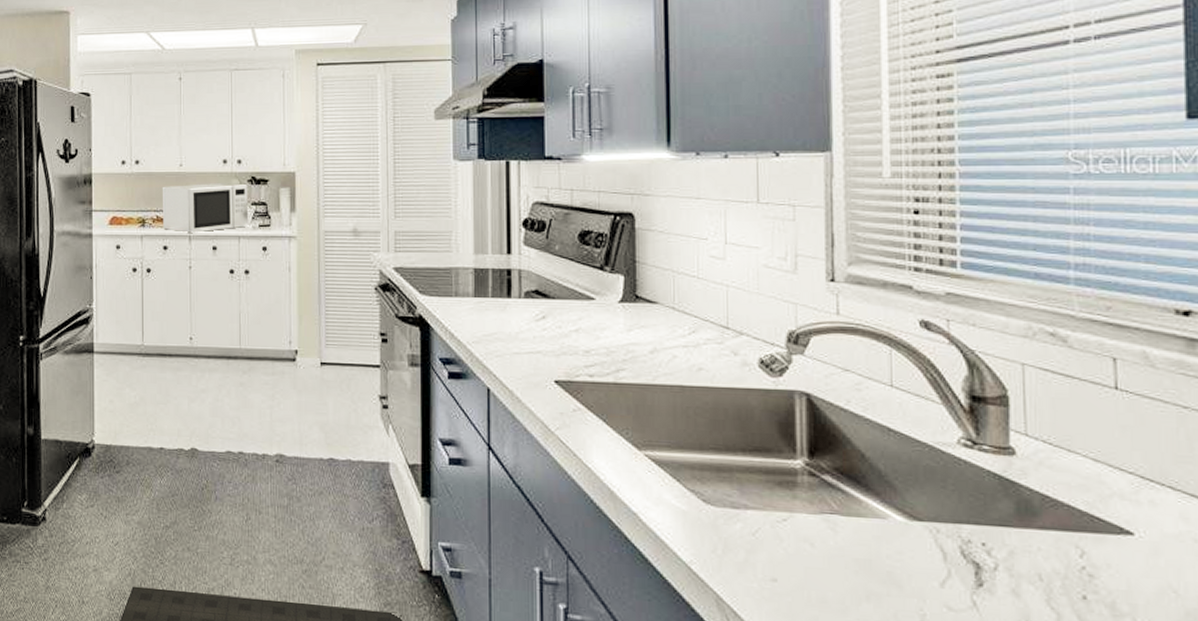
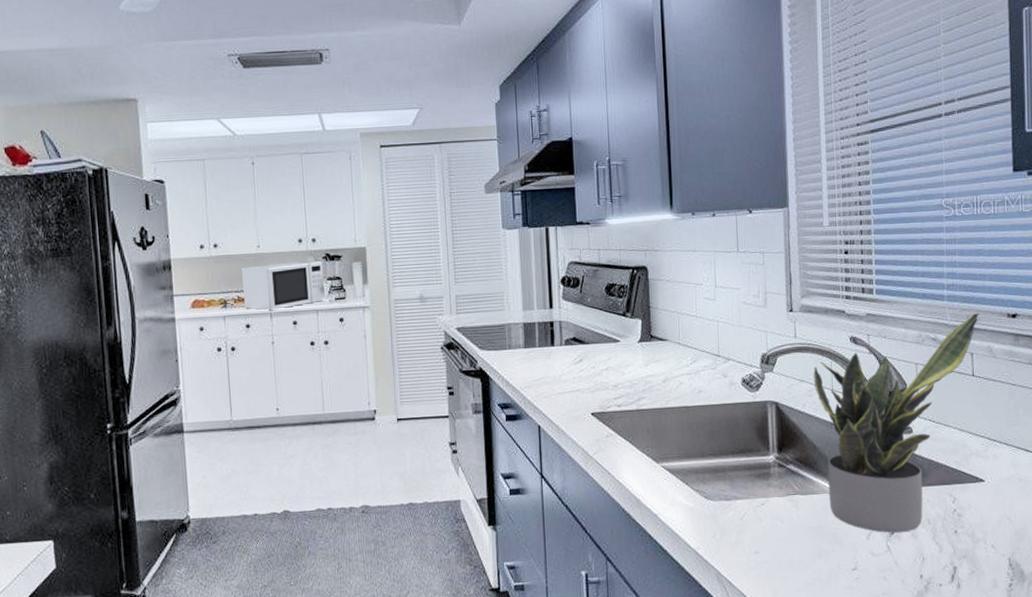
potted plant: none [863,305,1129,586] -> present [813,313,980,533]

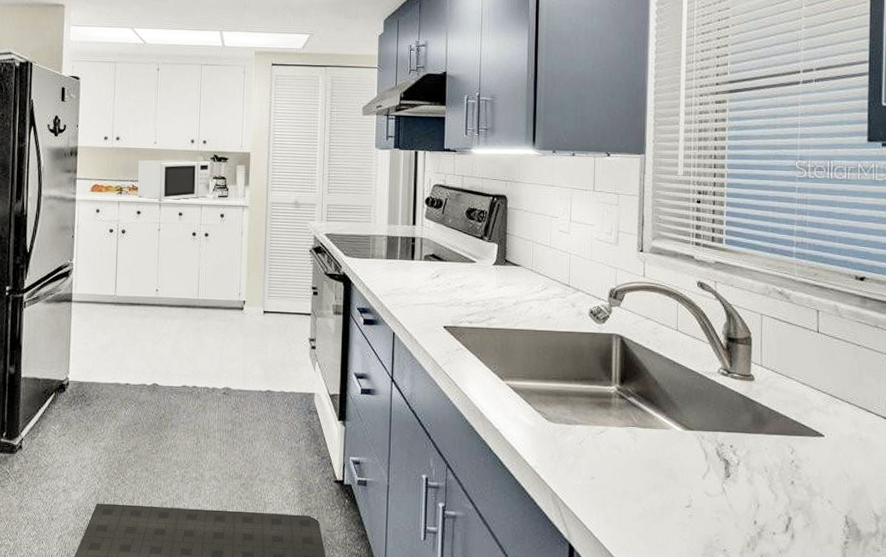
potted plant: present [813,313,980,533] -> none [659,272,828,476]

